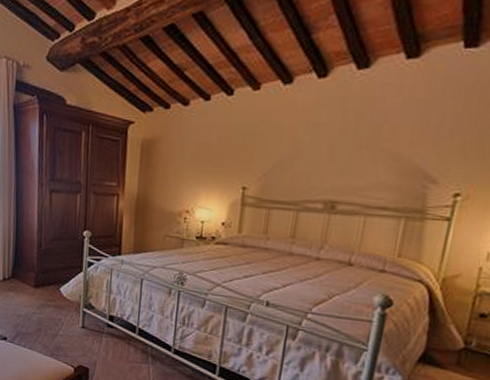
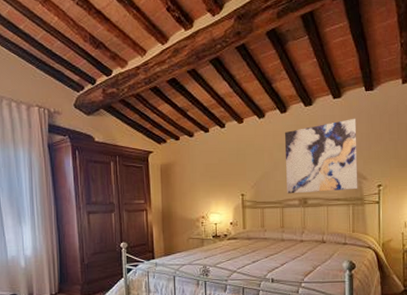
wall art: none [308,89,439,197] -> present [284,118,358,194]

